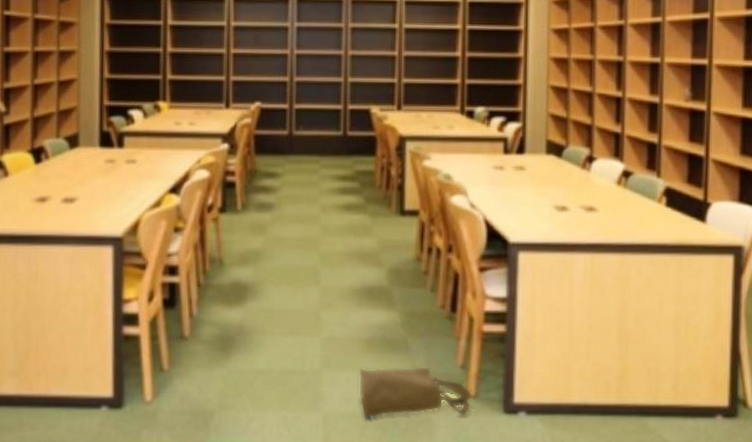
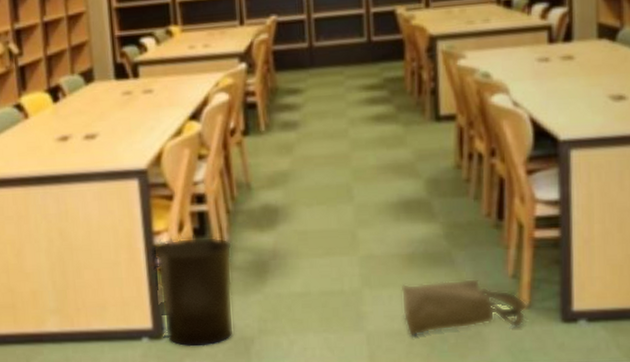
waste bin: none [122,308,201,419] -> present [155,236,235,348]

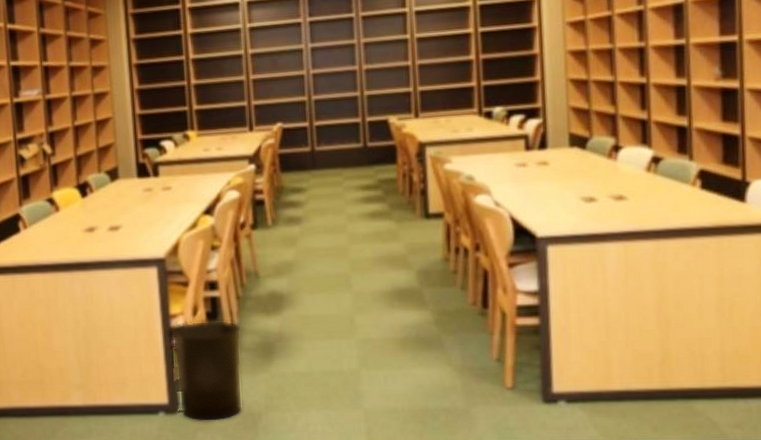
tote bag: present [401,278,527,337] -> none [395,361,511,414]

